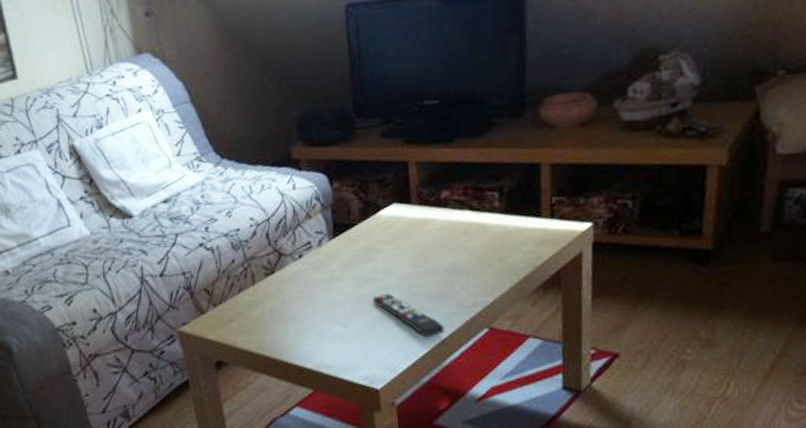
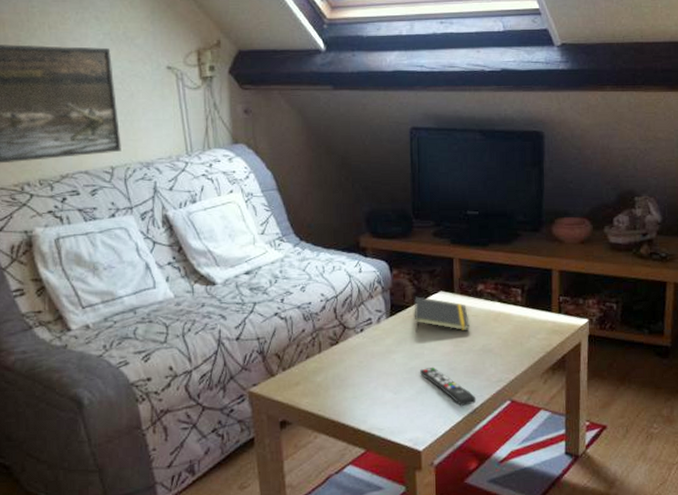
notepad: none [361,211,433,255] -> present [414,296,470,333]

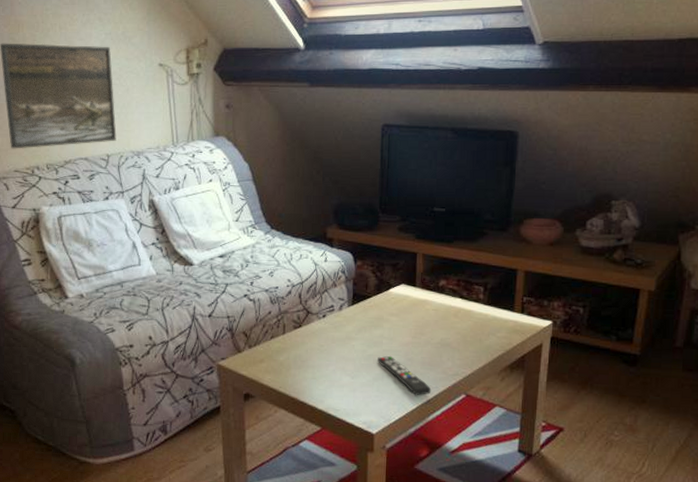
notepad: present [414,296,470,333] -> none [375,288,429,324]

